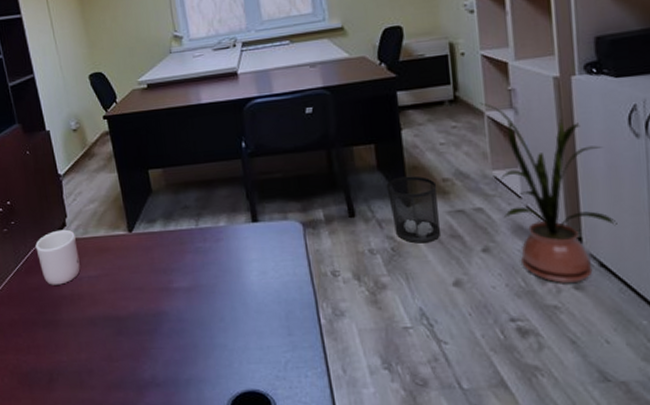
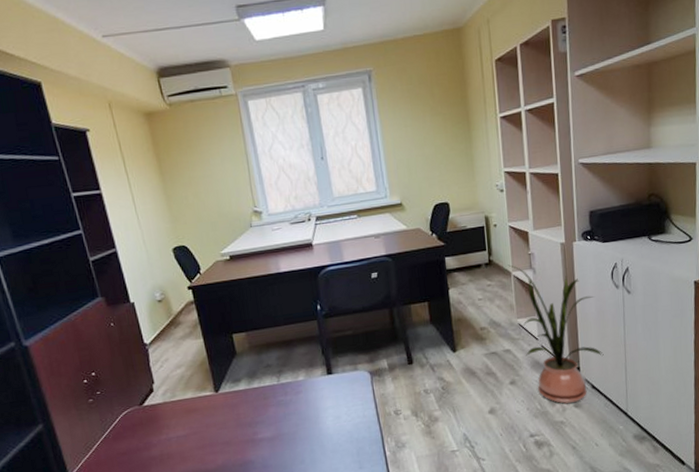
mug: present [35,229,81,285] -> none [122,394,169,449]
waste bin: present [386,176,441,244] -> none [437,326,480,382]

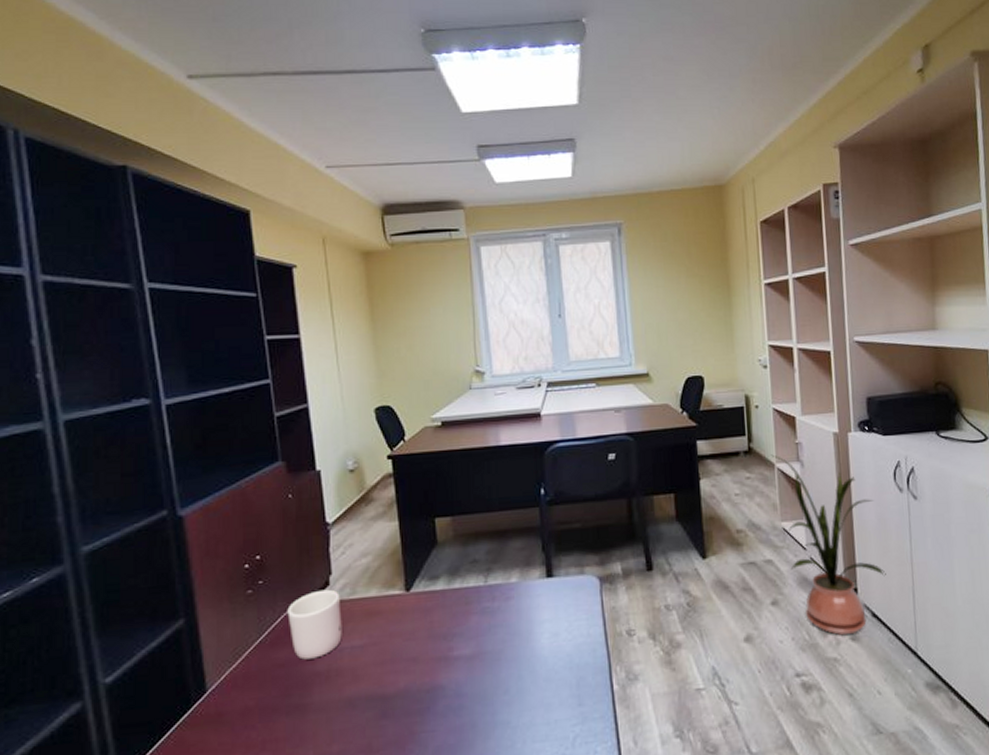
mug: none [122,394,169,449] -> present [287,589,342,660]

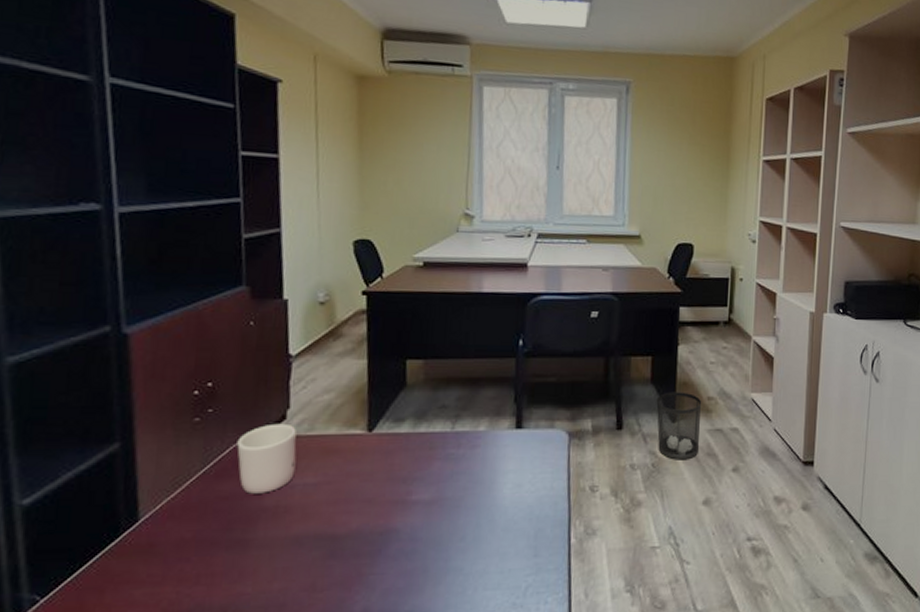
waste bin: none [684,527,734,598] -> present [656,392,702,460]
house plant: present [771,454,886,635] -> none [749,327,842,505]

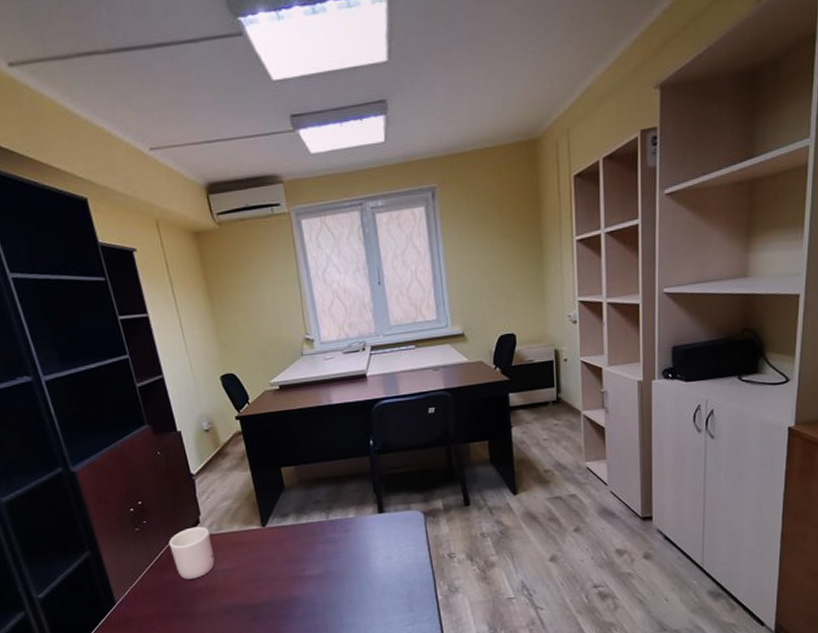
waste bin: present [656,392,702,460] -> none [497,468,542,527]

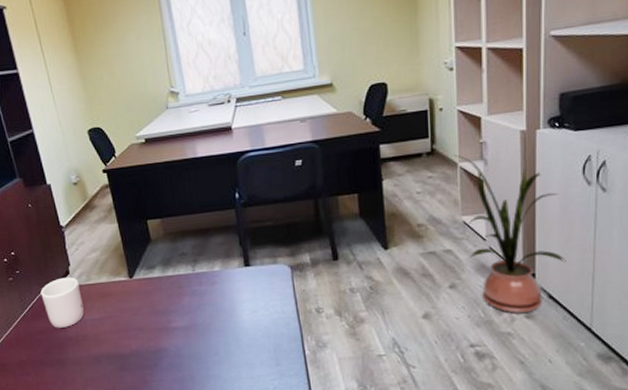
house plant: none [578,403,680,555] -> present [454,154,566,314]

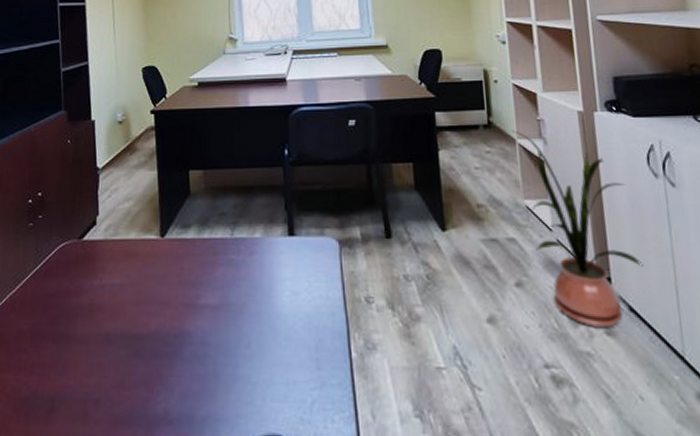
mug: present [40,277,85,328] -> none [60,228,105,292]

